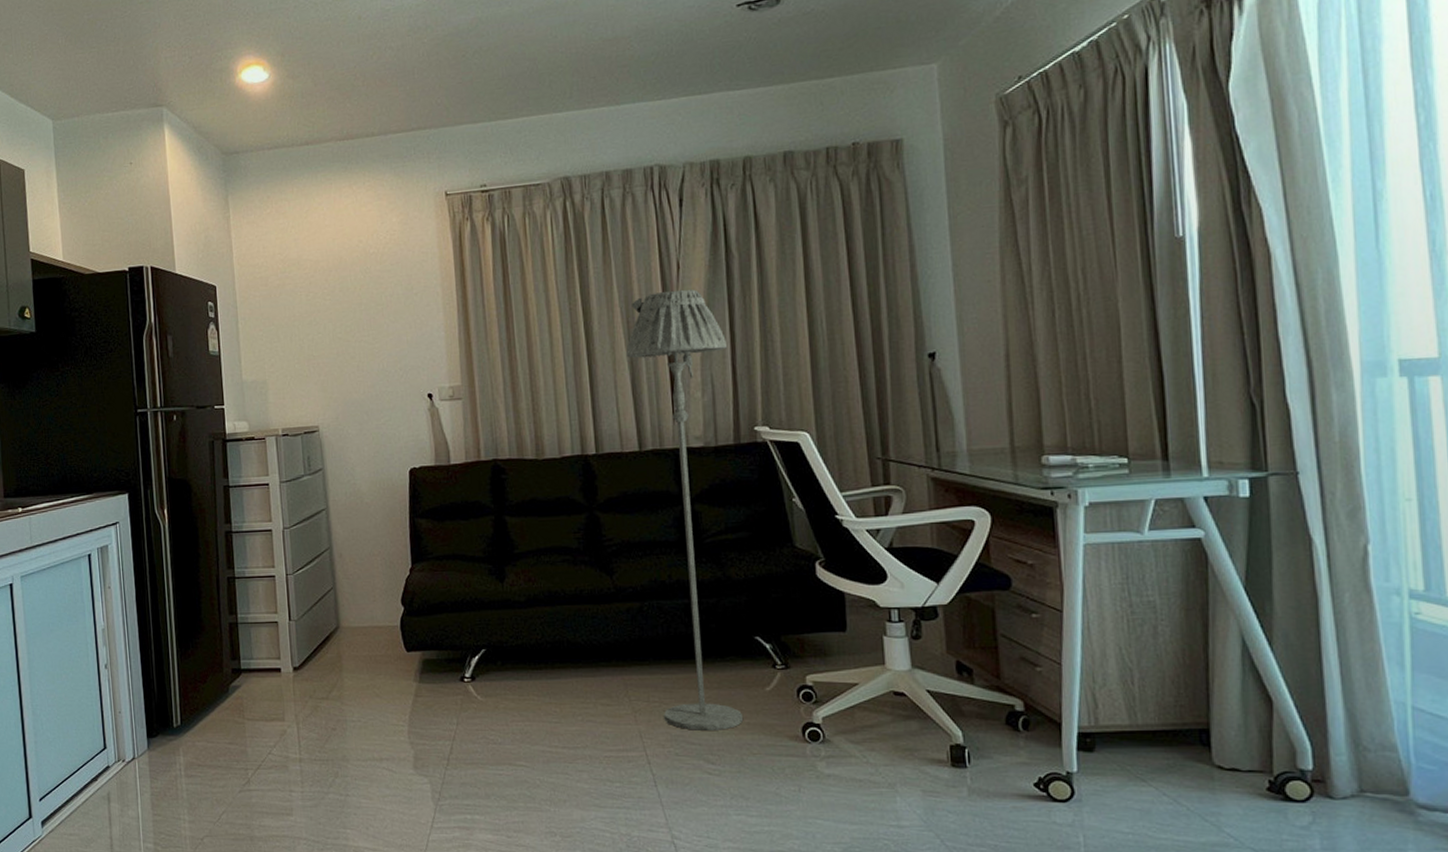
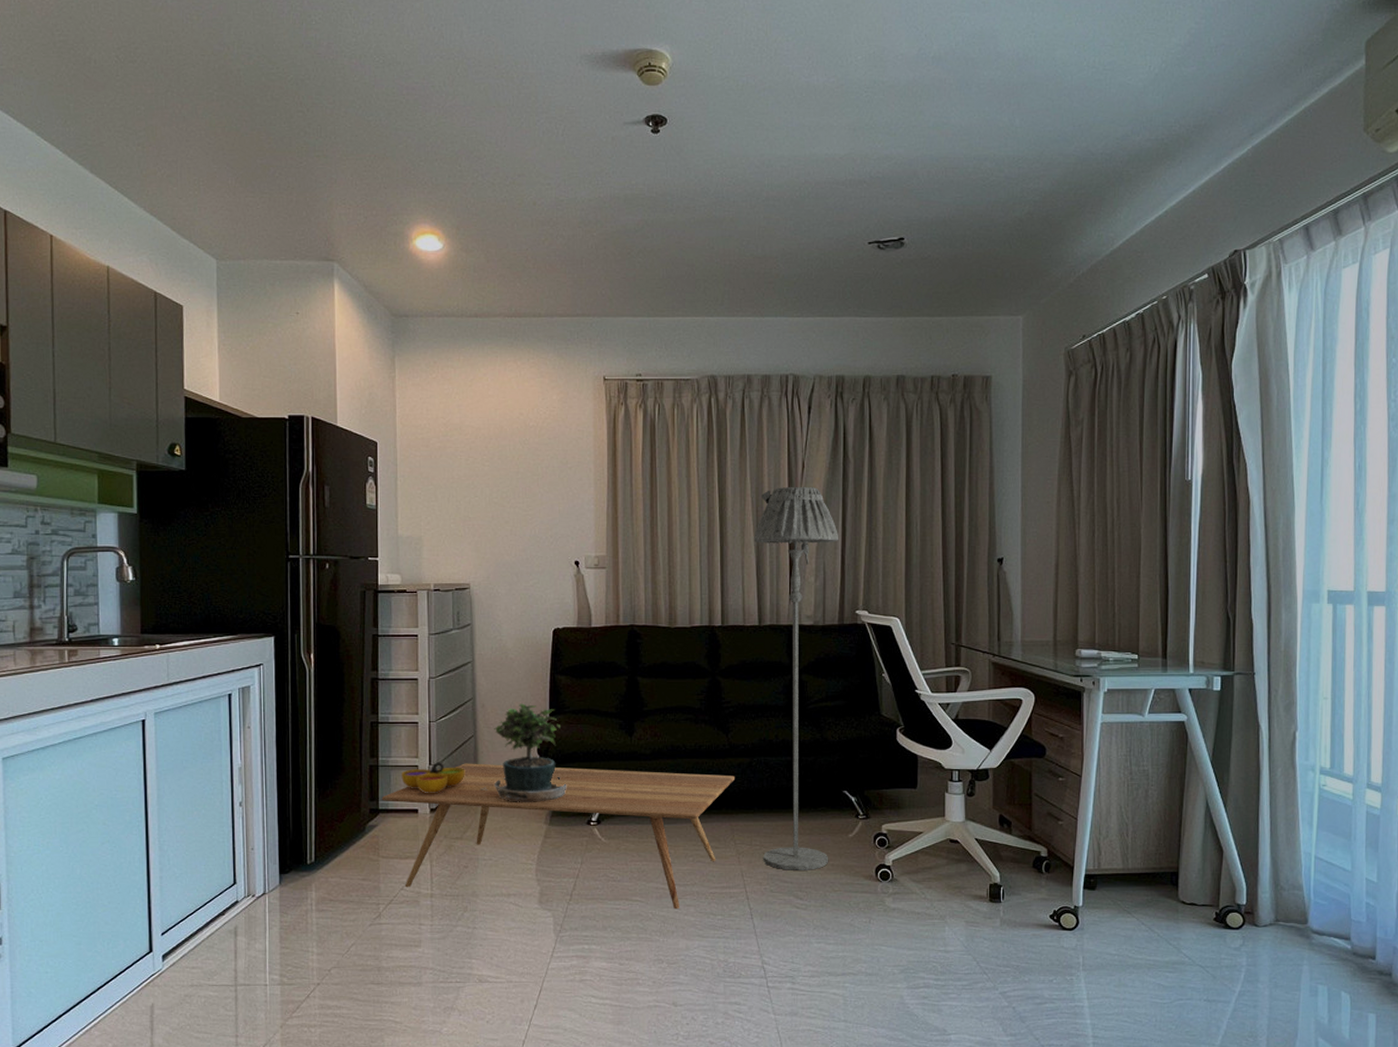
coffee table: none [243,617,624,776] -> present [381,763,734,910]
decorative bowl: none [261,617,327,652] -> present [401,762,465,794]
potted plant: none [343,550,436,660] -> present [480,703,567,803]

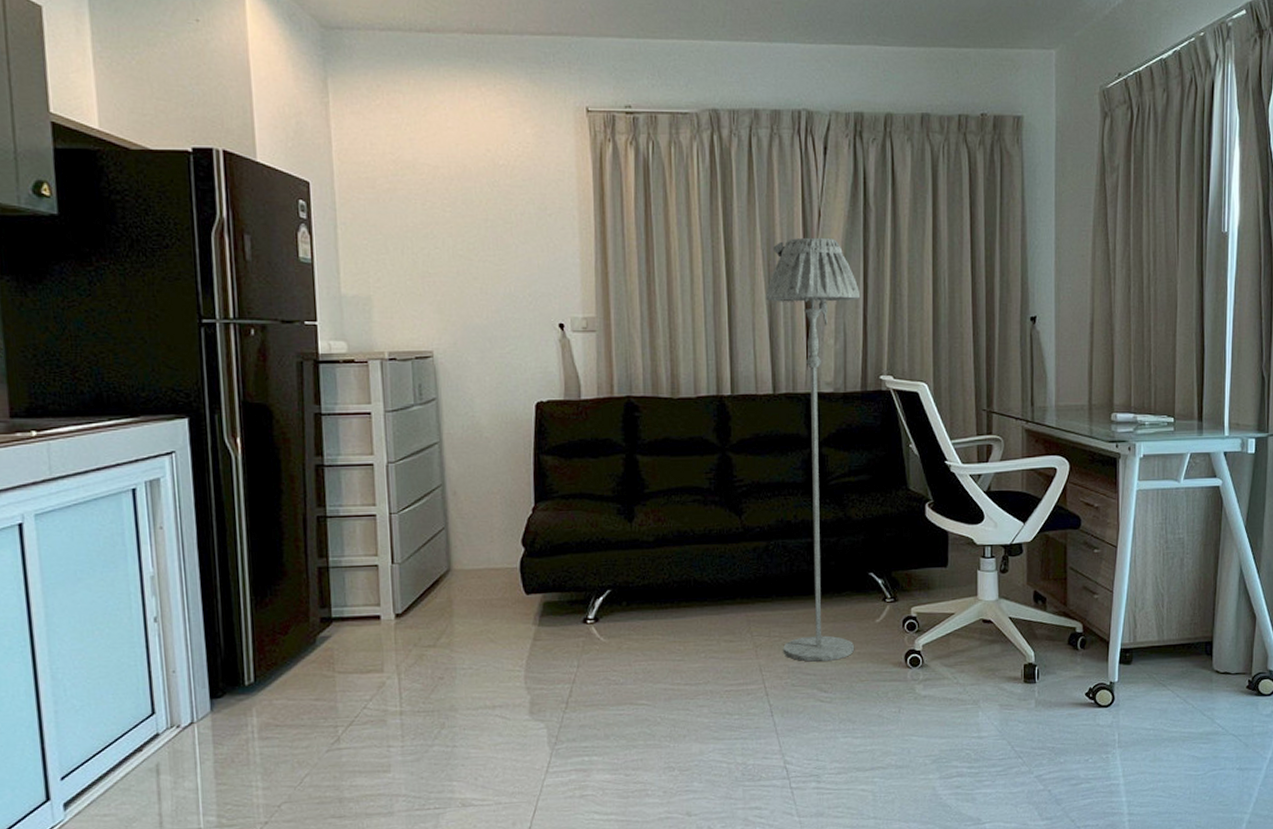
coffee table: present [381,763,734,910] -> none [334,559,750,712]
decorative bowl: present [401,762,465,794] -> none [358,560,436,597]
potted plant: present [480,703,567,803] -> none [455,488,558,603]

